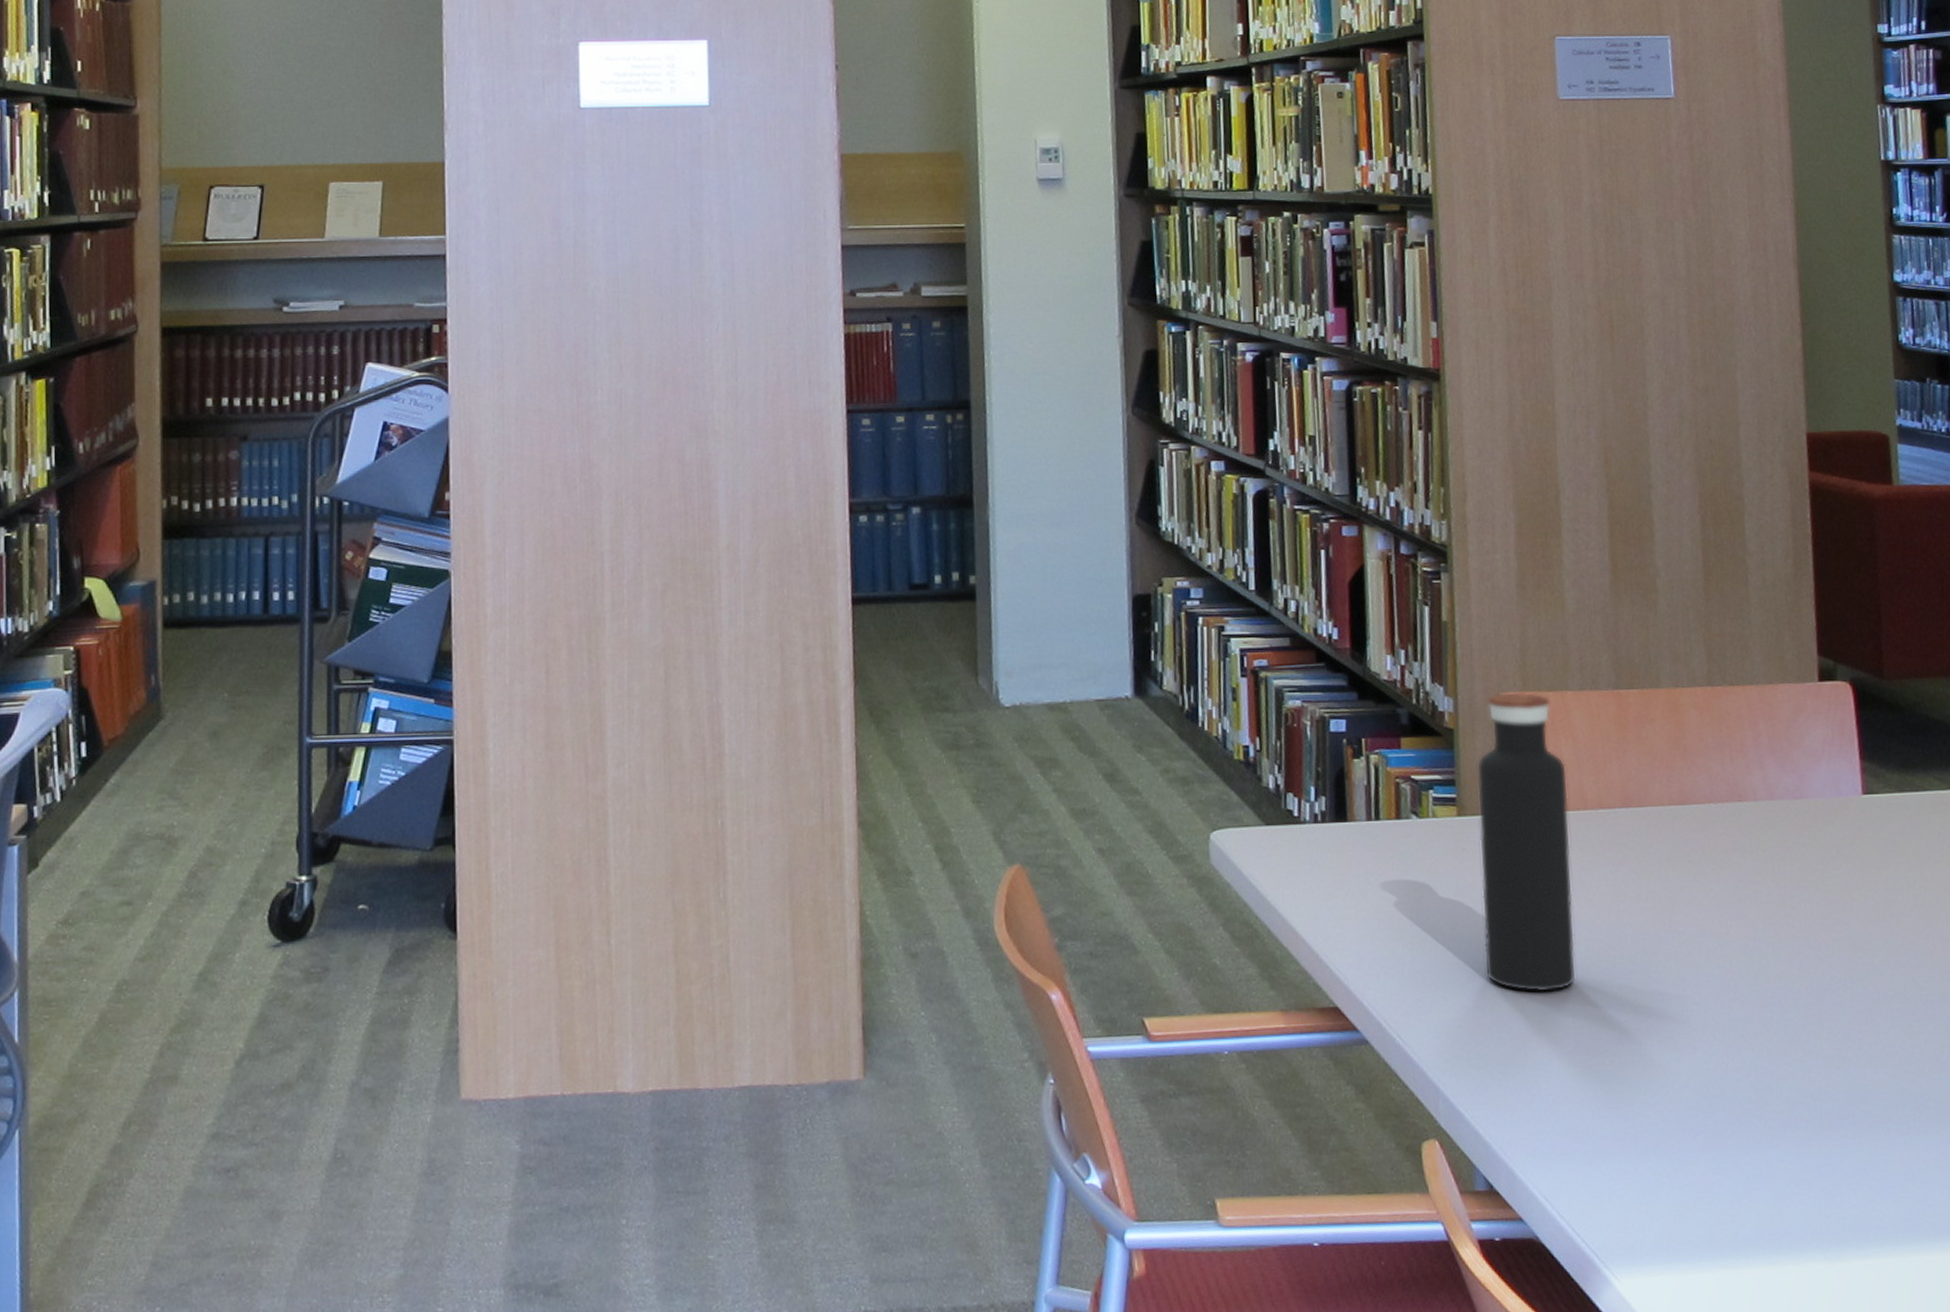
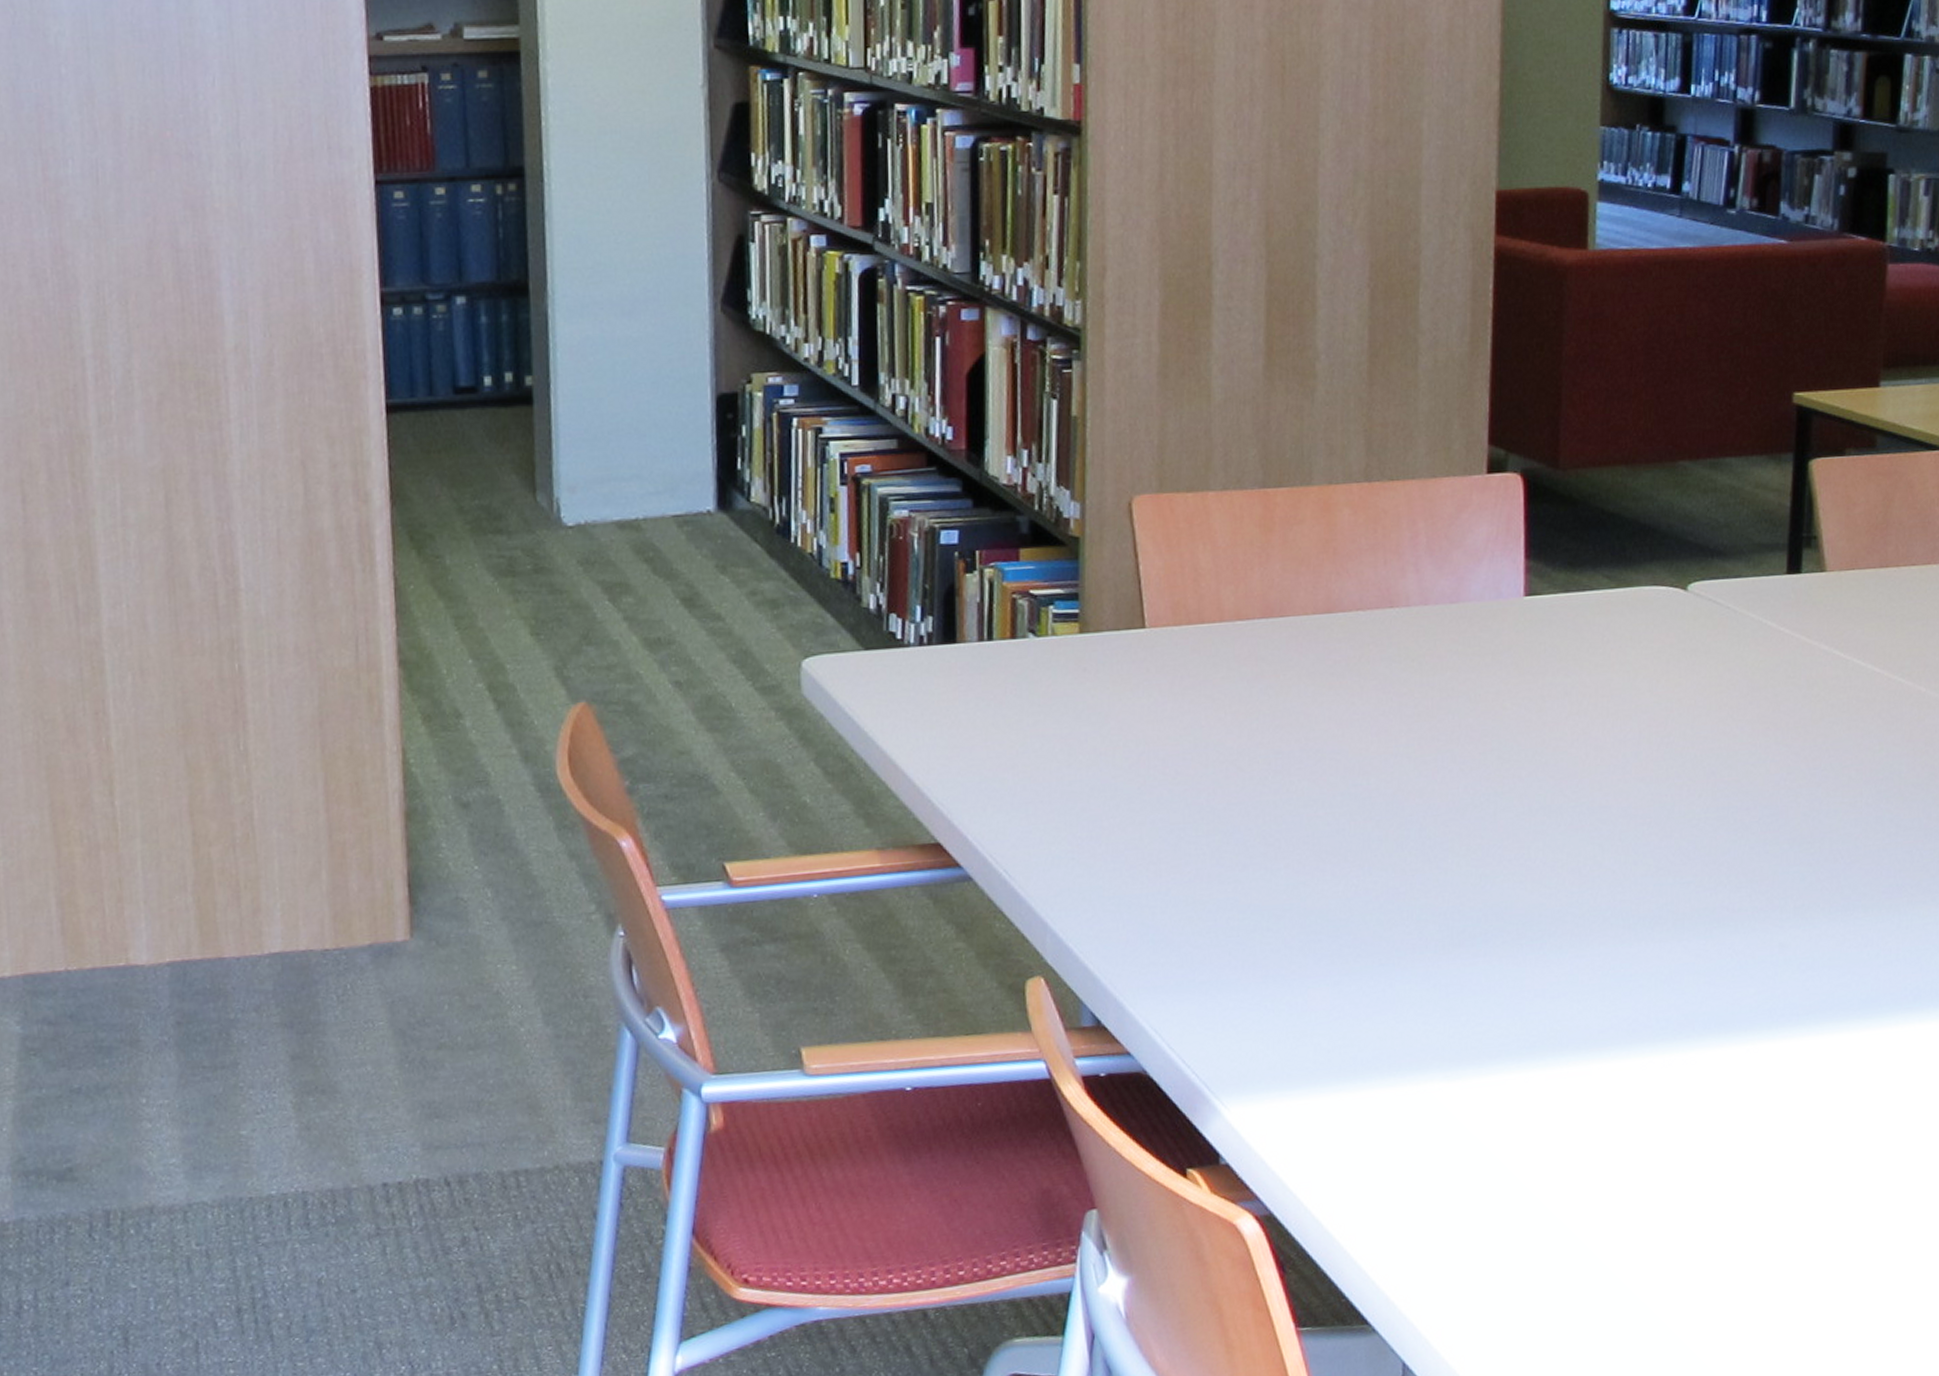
water bottle: present [1476,692,1576,993] -> none [1102,494,1204,820]

